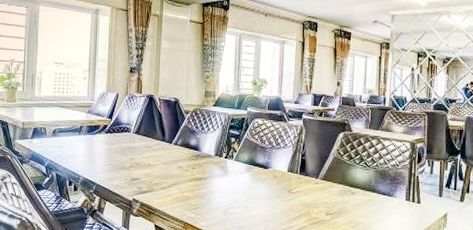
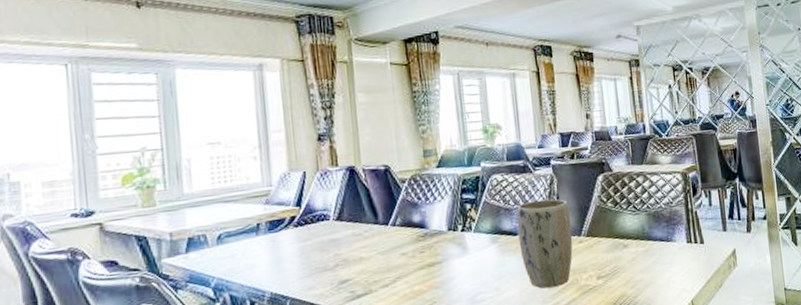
plant pot: none [268,144,312,214] -> present [516,198,573,289]

